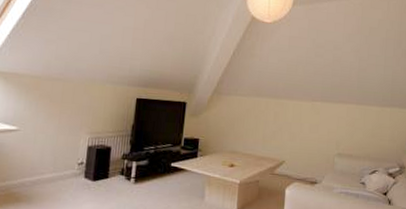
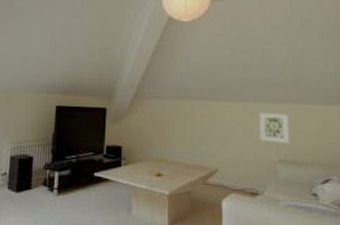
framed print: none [323,111,350,140] -> present [258,112,290,144]

